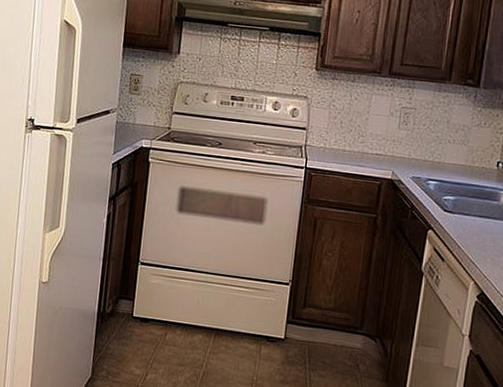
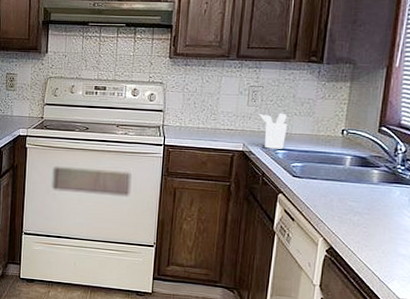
utensil holder: none [409,138,441,180] -> present [258,113,288,149]

